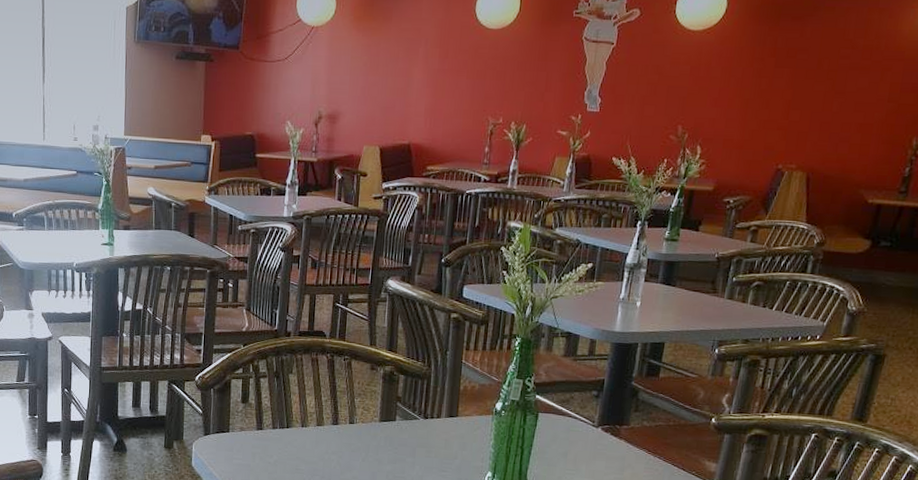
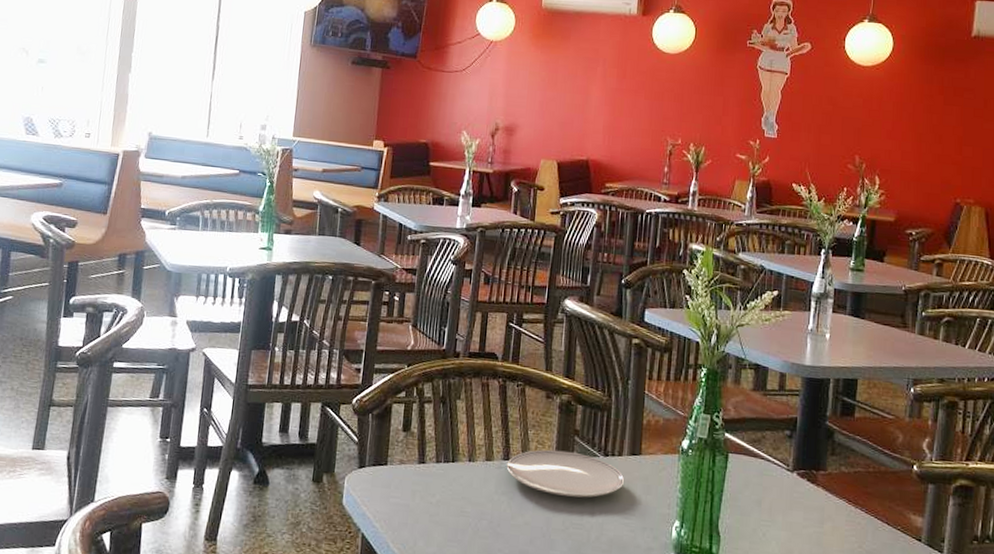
plate: none [335,414,443,455] -> present [506,449,625,498]

